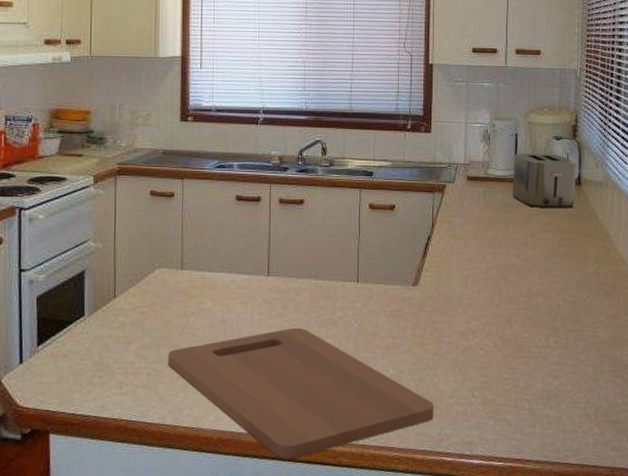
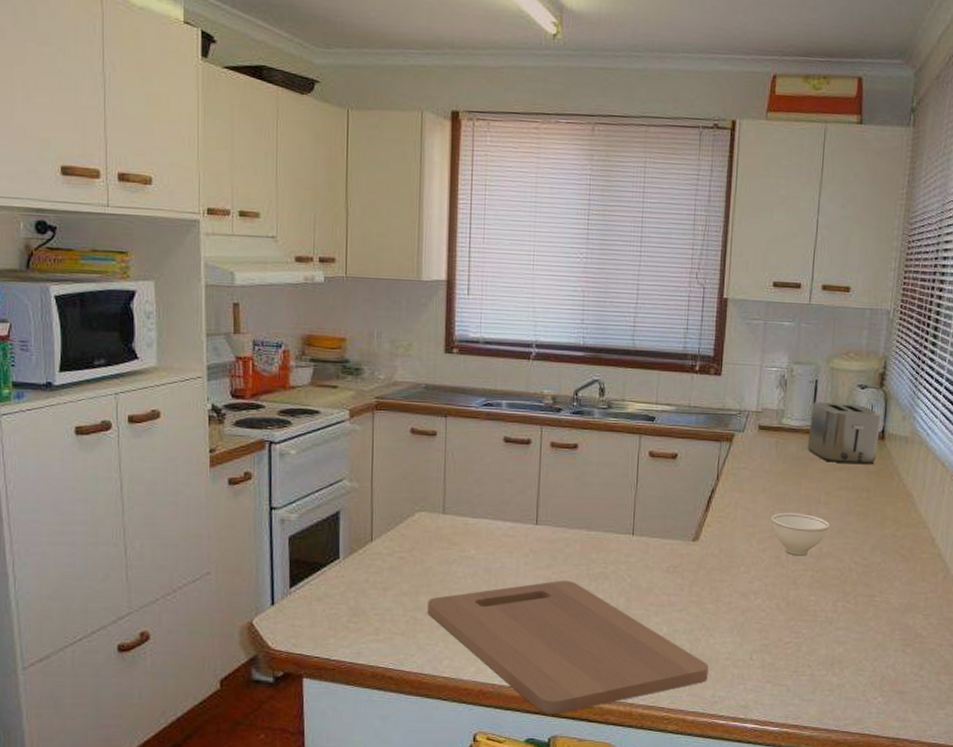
bowl: none [483,255,537,296] -> present [771,512,829,556]

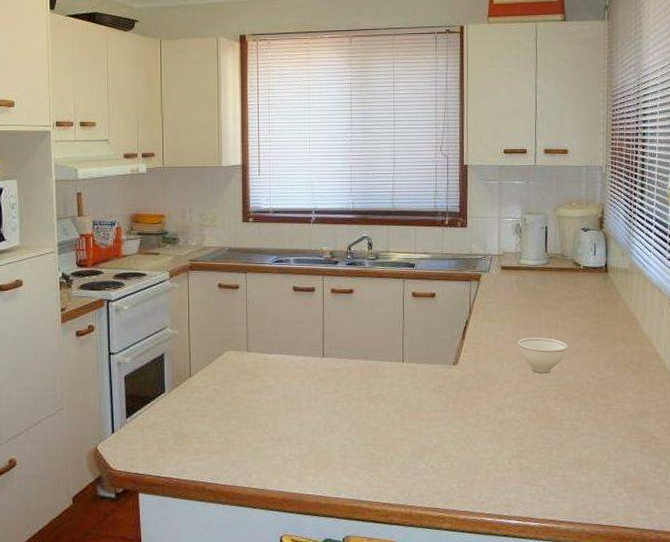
cutting board: present [427,580,709,715] -> none [237,402,474,518]
toaster: present [807,402,882,465] -> none [543,244,604,294]

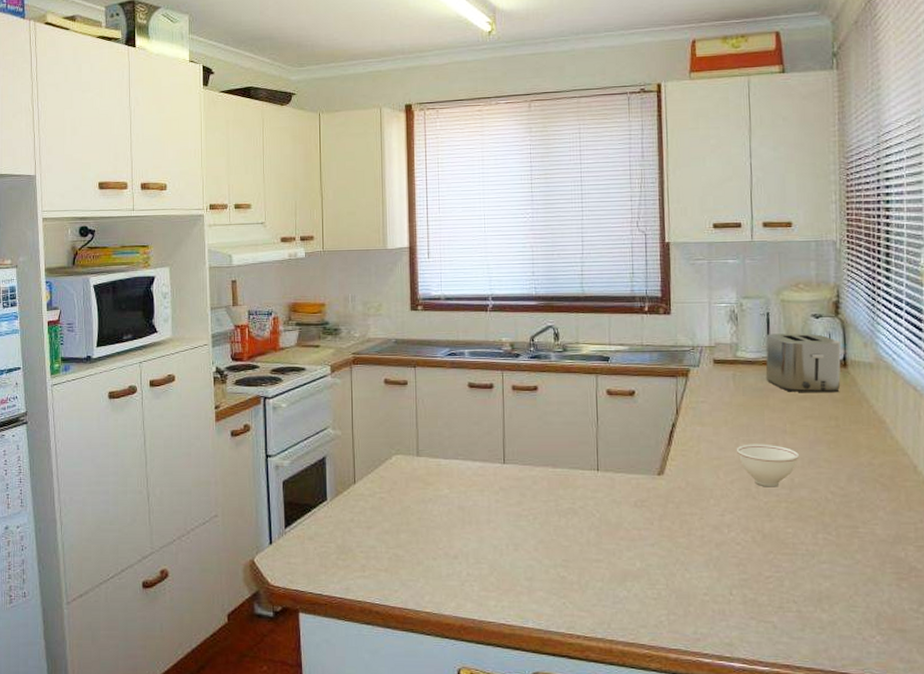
toaster: none [543,244,604,294] -> present [765,333,842,393]

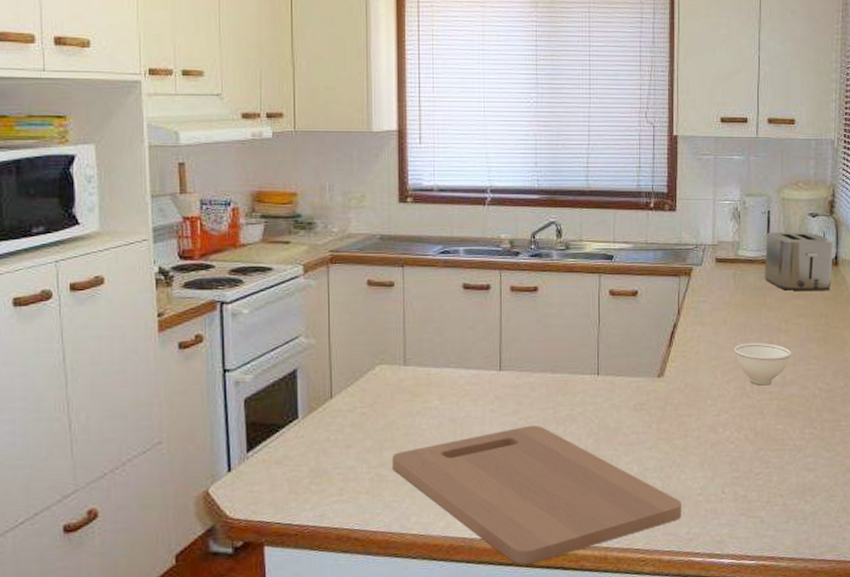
cutting board: none [408,516,687,651] -> present [392,425,681,565]

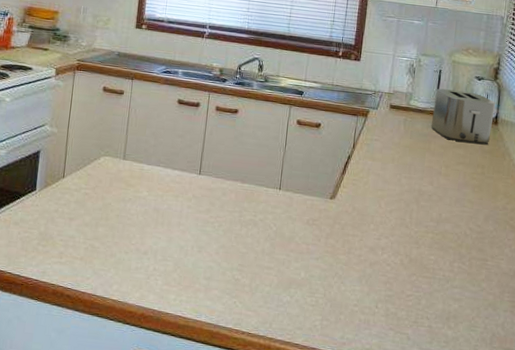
cutting board: present [392,425,681,565] -> none [103,223,339,342]
bowl: present [733,342,791,386] -> none [398,180,449,220]

